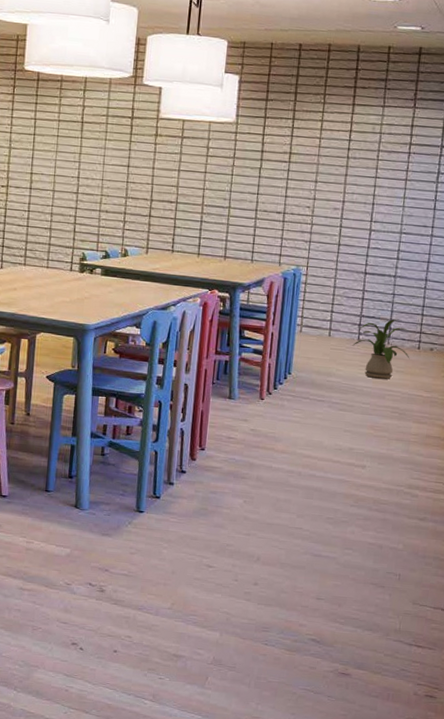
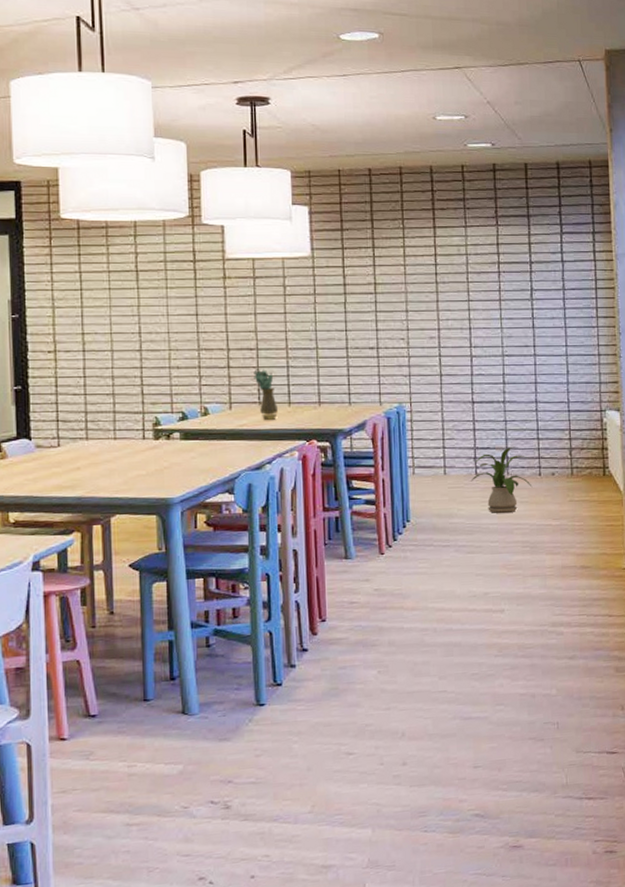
vase: none [170,219,189,268] -> present [253,368,279,421]

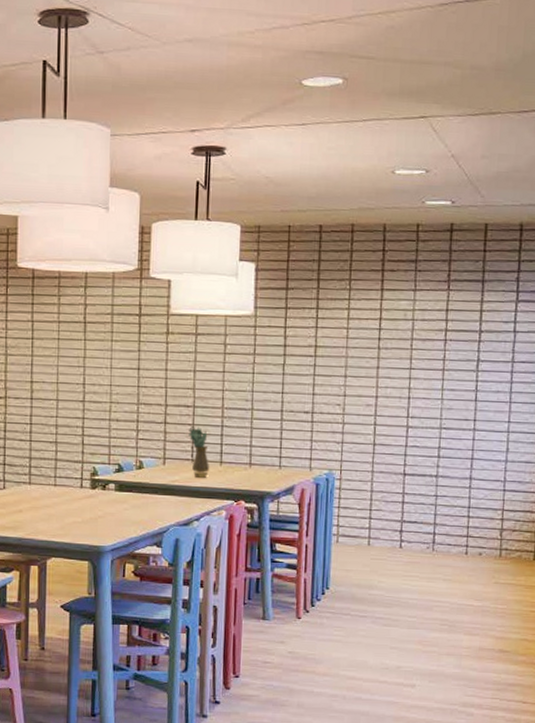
house plant: present [471,446,533,513] -> none [394,522,458,589]

